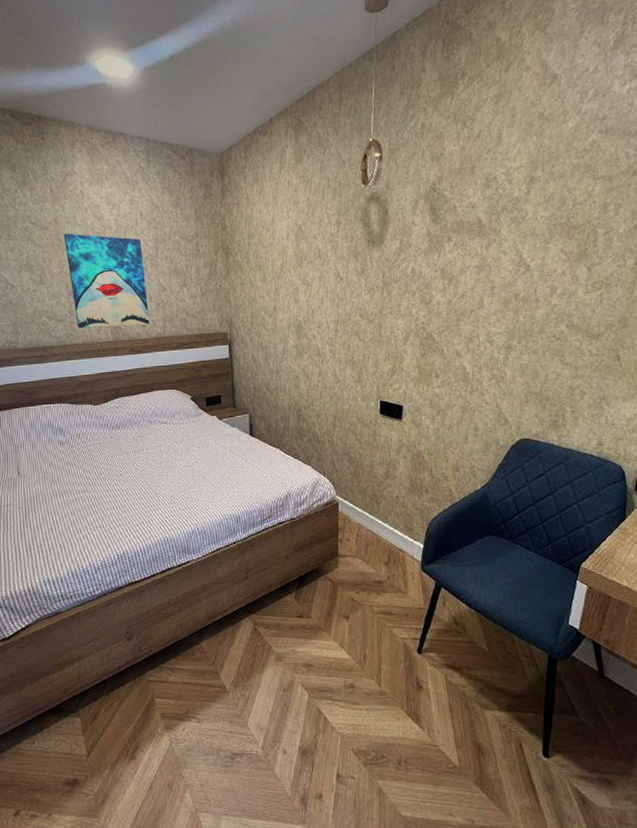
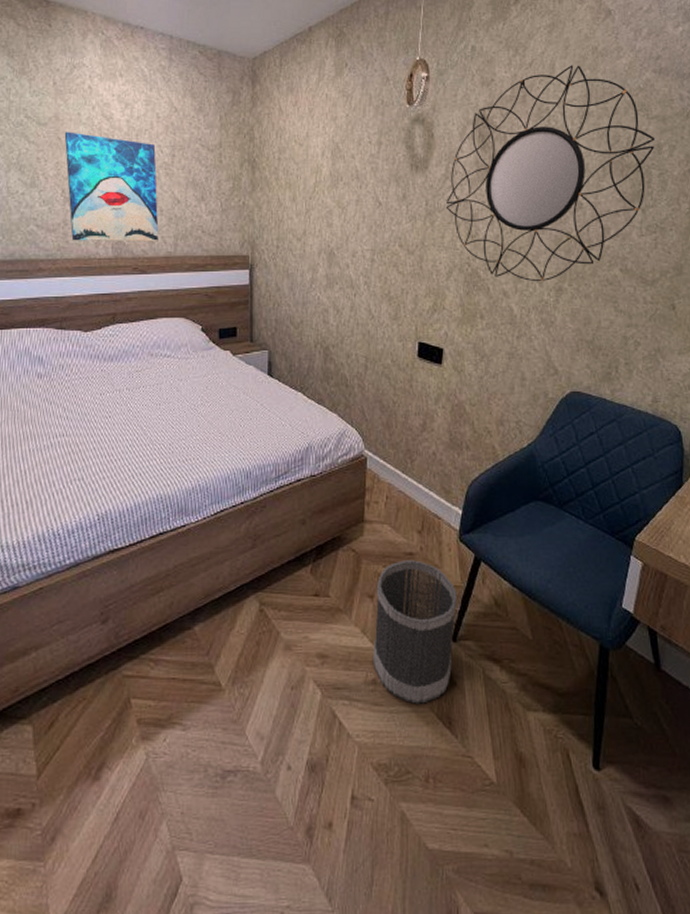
wastebasket: none [350,587,421,703] -> present [372,560,457,704]
home mirror: none [402,132,601,341] -> present [446,65,655,281]

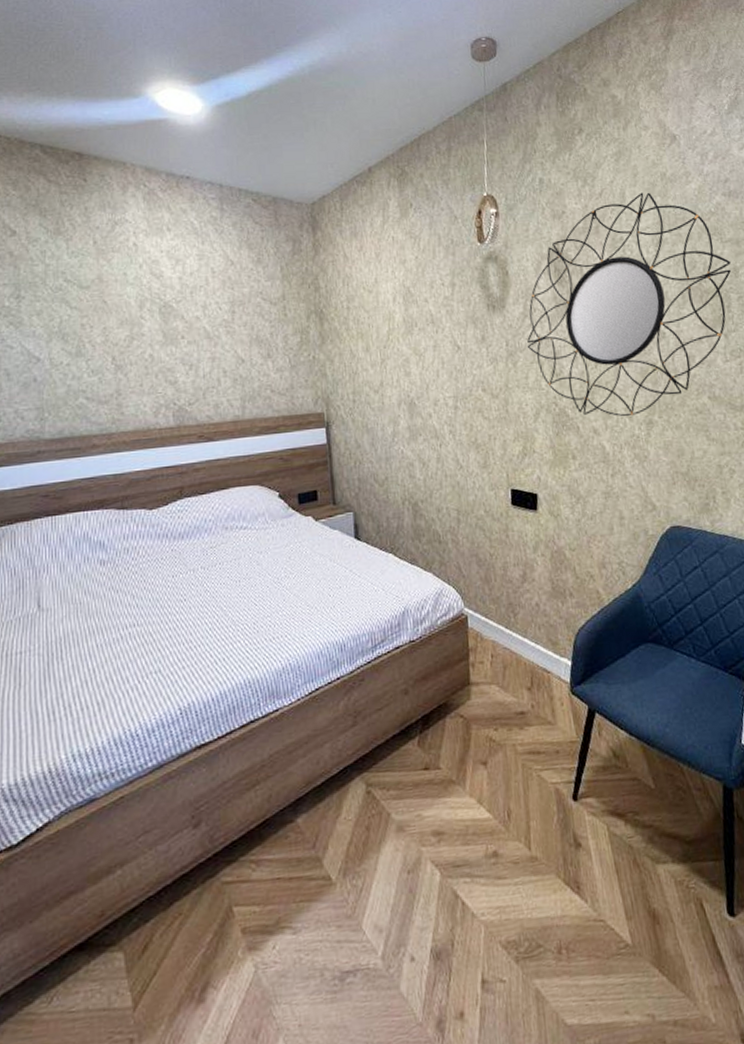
wall art: present [64,132,159,242] -> none [110,293,224,412]
wastebasket: present [372,560,457,704] -> none [488,719,575,872]

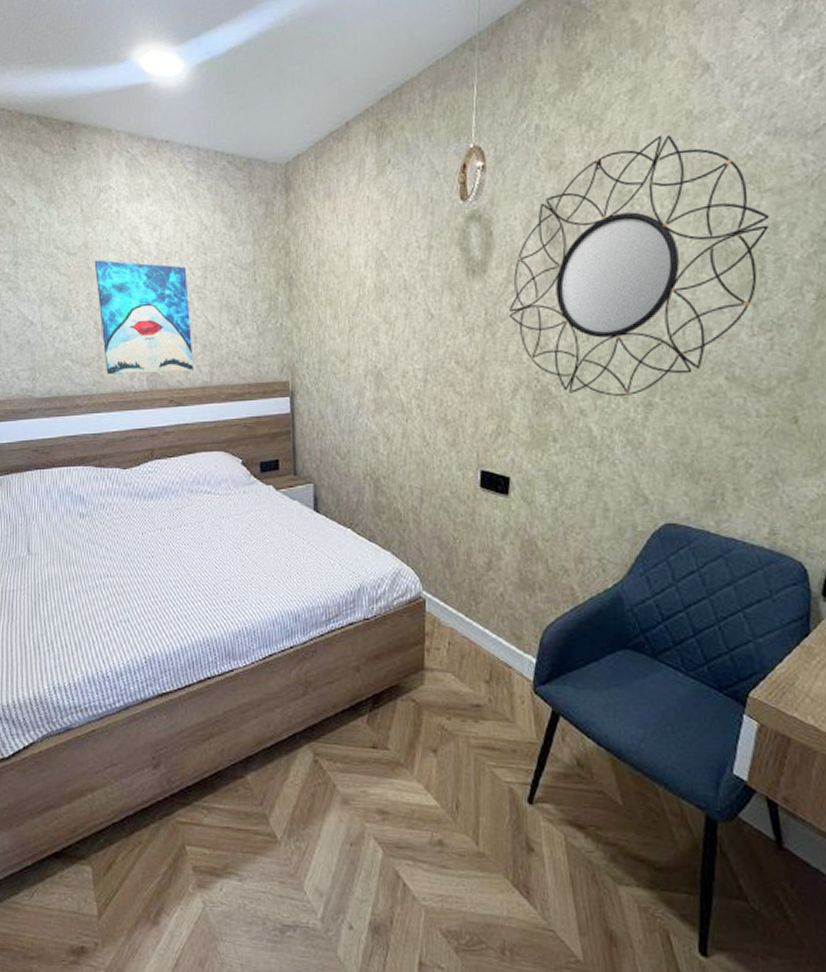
wall art: none [110,293,224,412] -> present [94,260,194,375]

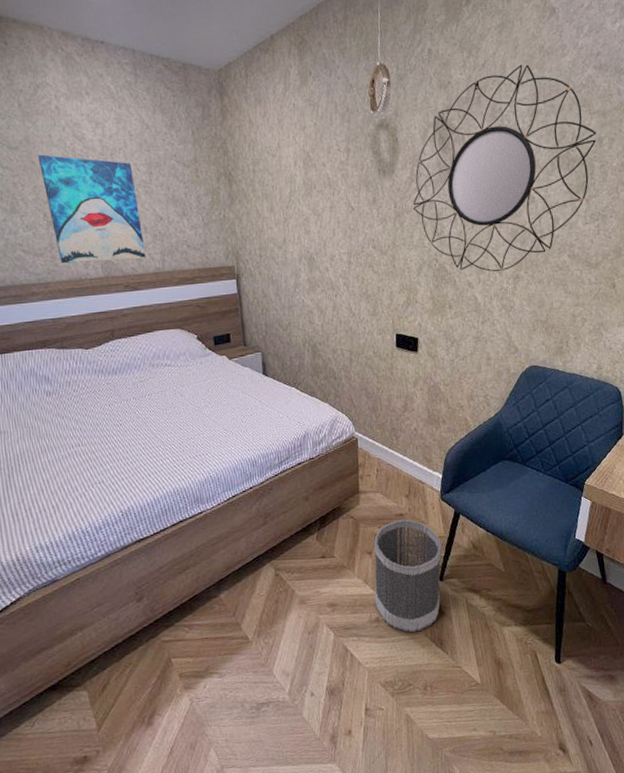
wastebasket: none [438,713,533,870] -> present [373,519,442,633]

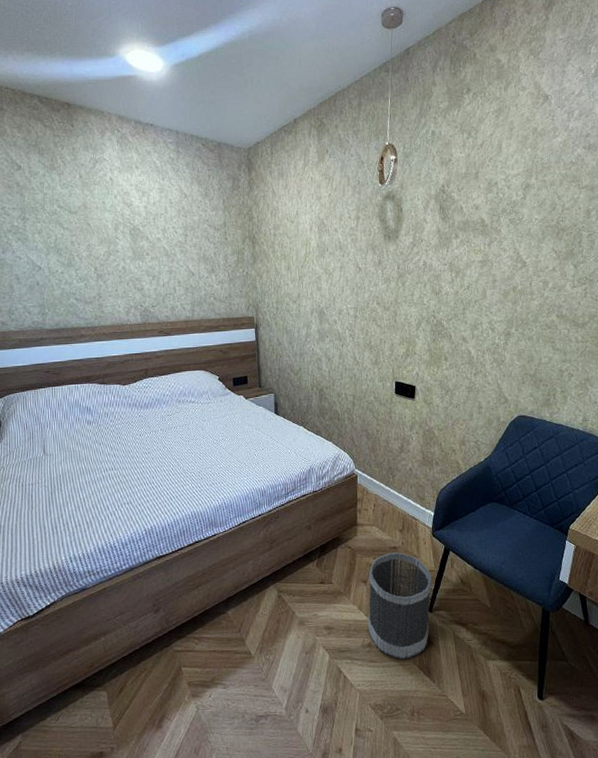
wall art: present [37,154,146,264] -> none [93,218,178,311]
home mirror: present [413,64,597,272] -> none [414,144,585,328]

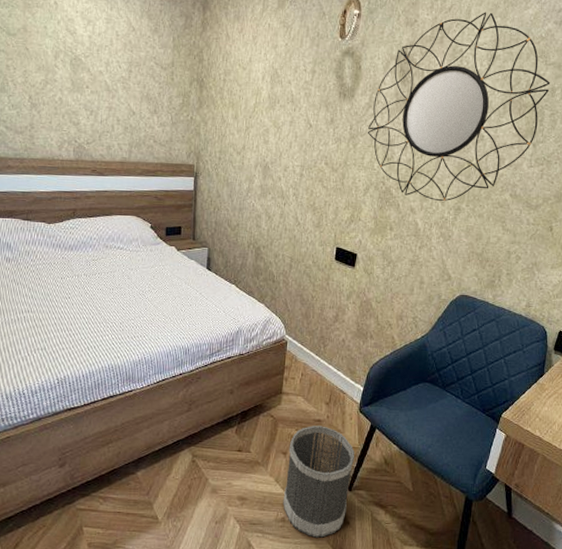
home mirror: none [414,144,585,328] -> present [368,12,550,201]

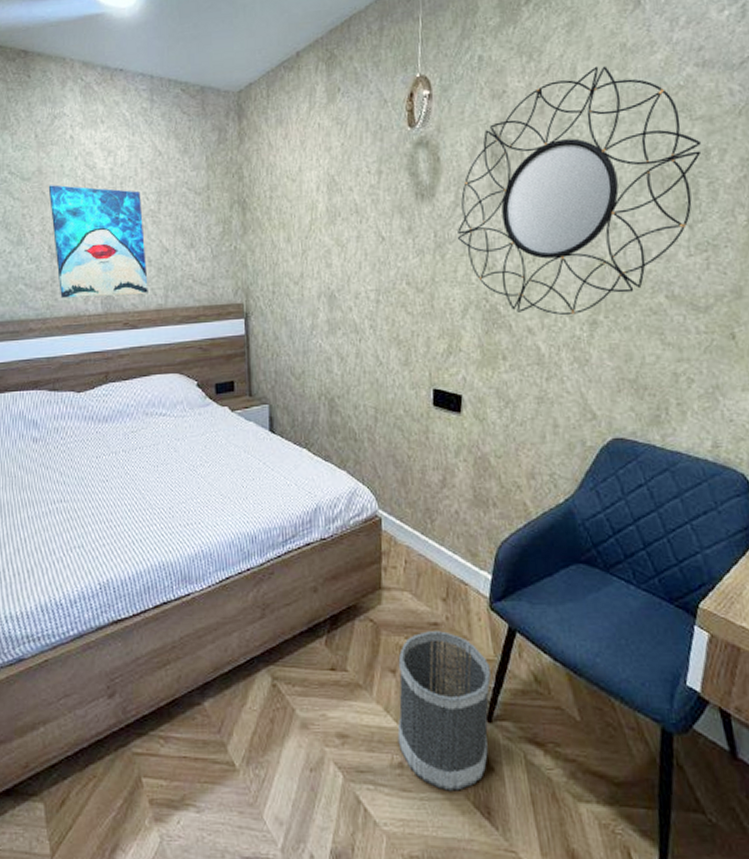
wall art: none [32,43,116,148] -> present [48,185,148,299]

